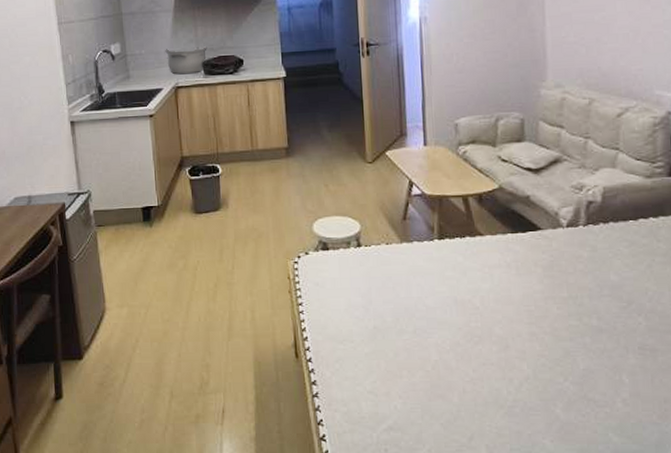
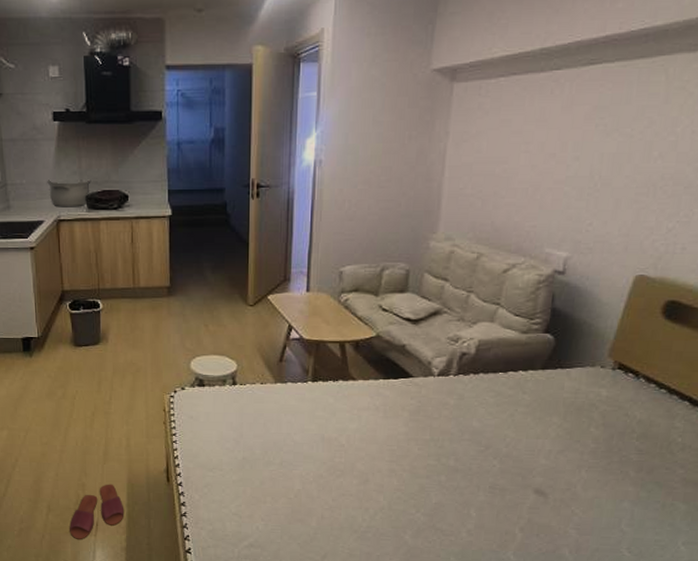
slippers: none [194,363,252,430] -> present [70,484,125,539]

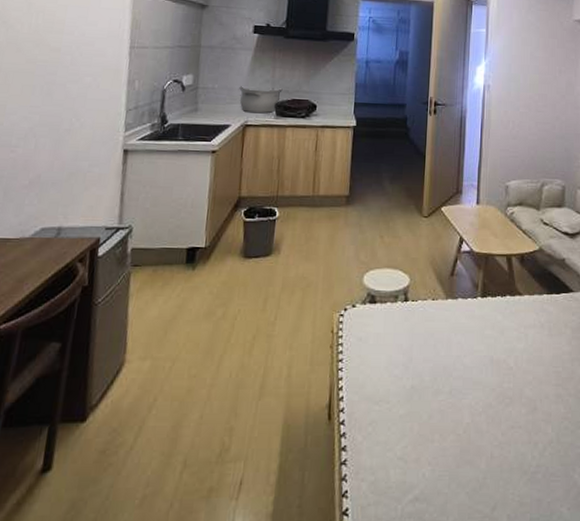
slippers: present [70,484,125,539] -> none [206,426,276,506]

